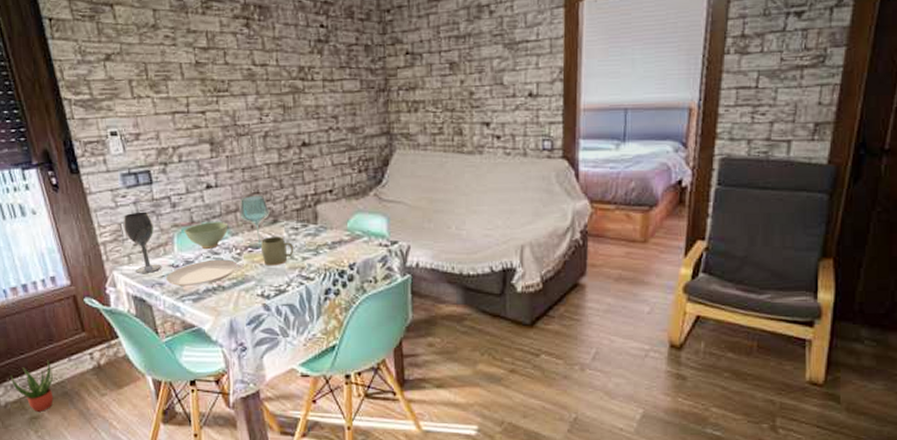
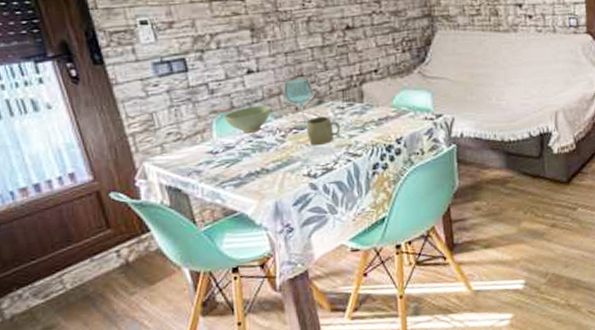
potted plant: present [10,358,54,412] -> none [18,261,73,321]
wine glass: present [124,211,161,274] -> none [156,99,198,164]
plate: present [166,259,238,287] -> none [204,142,282,173]

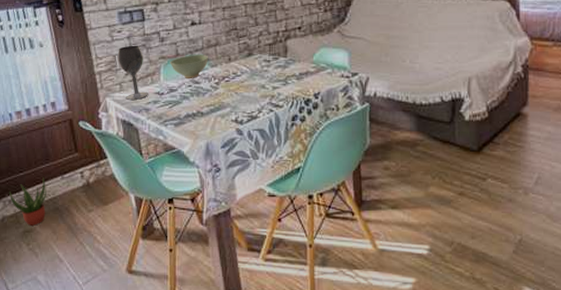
potted plant: none [18,261,73,321] -> present [9,176,47,226]
wine glass: none [156,99,198,164] -> present [118,45,148,101]
wine glass: present [283,77,315,130] -> none [219,31,245,78]
mug: present [306,116,341,146] -> none [237,67,266,95]

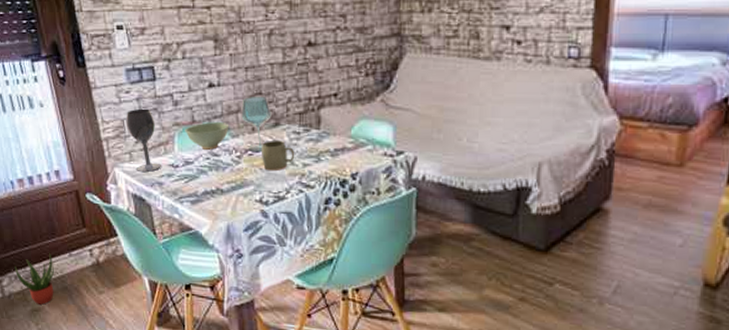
wine glass: none [219,31,245,78] -> present [241,96,271,152]
mug: none [237,67,266,95] -> present [262,139,295,172]

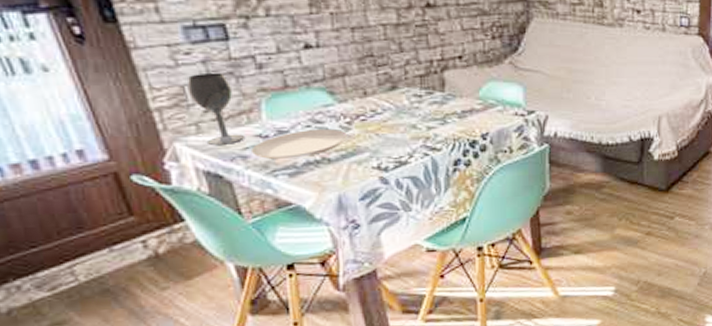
potted plant: present [14,252,55,305] -> none [14,250,88,316]
plate: none [166,161,237,189] -> present [252,128,347,160]
bowl: present [185,122,229,150] -> none [274,87,335,117]
wine glass: present [241,96,271,152] -> none [348,58,387,116]
mug: present [262,139,295,172] -> none [377,103,417,136]

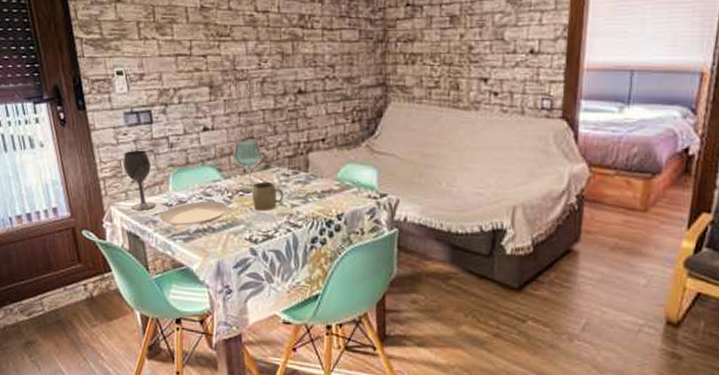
wine glass: none [348,58,387,116] -> present [233,140,262,192]
mug: none [377,103,417,136] -> present [252,181,284,211]

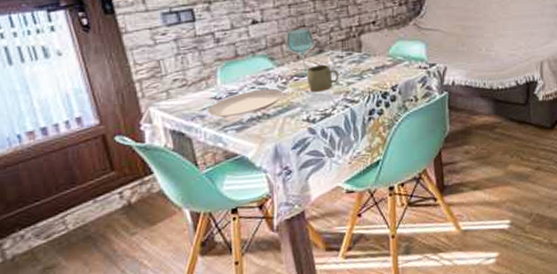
wine glass: present [123,150,156,211] -> none [163,48,203,109]

